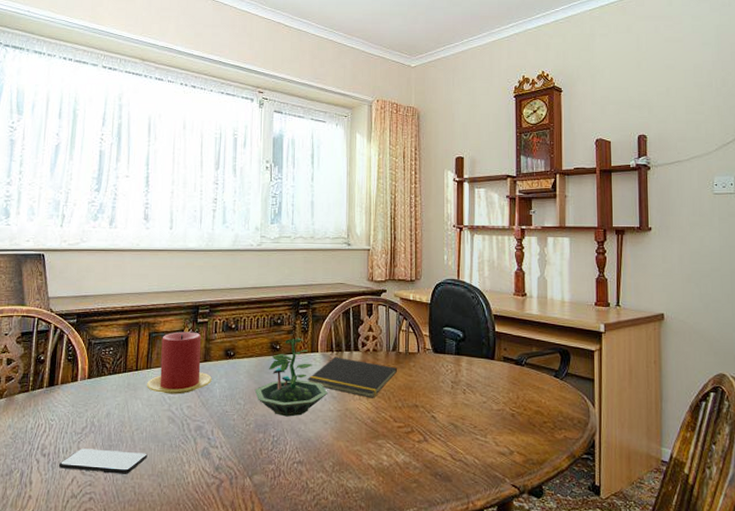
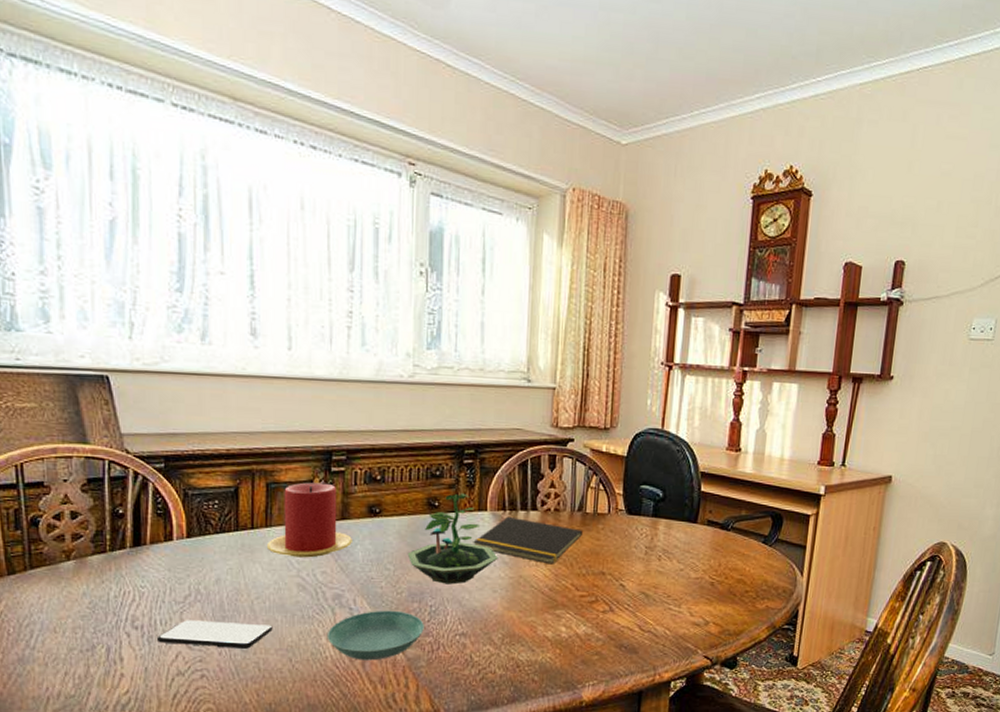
saucer: none [189,440,268,486] -> present [326,610,424,661]

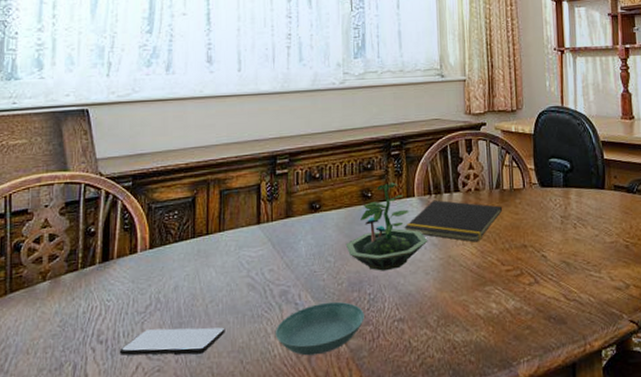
candle: present [267,482,352,558] -> none [221,185,296,258]

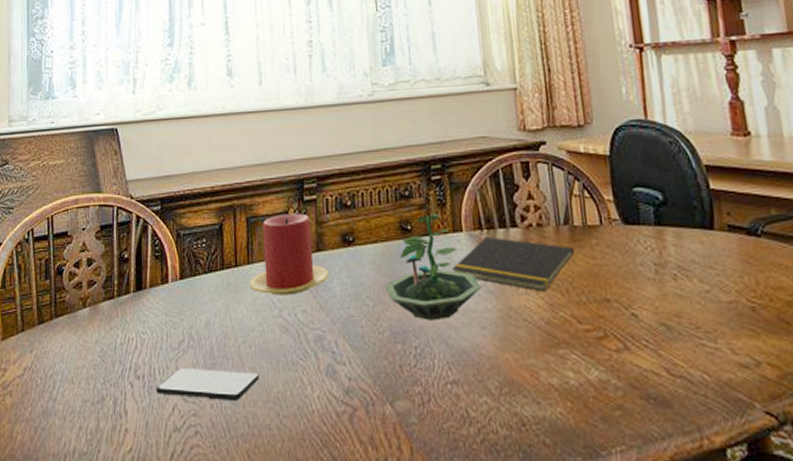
candle: none [221,185,296,258] -> present [250,213,329,296]
saucer: present [274,301,364,356] -> none [311,353,411,416]

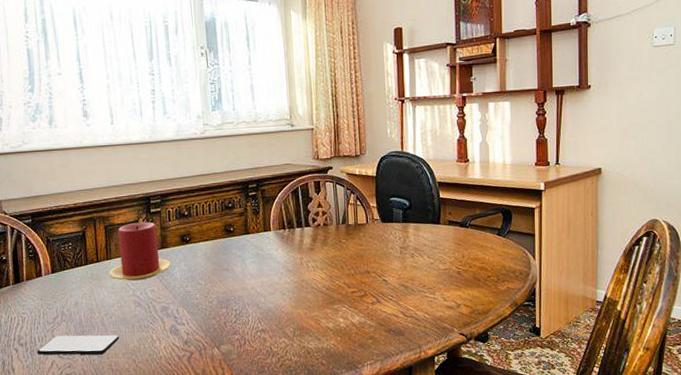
terrarium: present [384,213,482,321] -> none [213,219,284,292]
notepad: present [452,236,575,292] -> none [263,233,349,269]

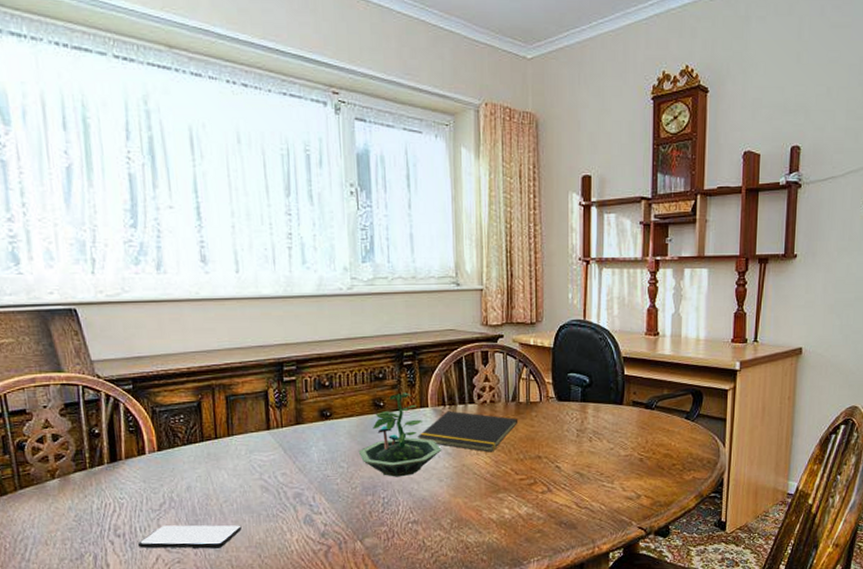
candle: present [109,222,171,281] -> none [231,392,307,462]
terrarium: none [213,219,284,292] -> present [358,392,442,477]
notepad: none [263,233,349,269] -> present [417,410,519,452]

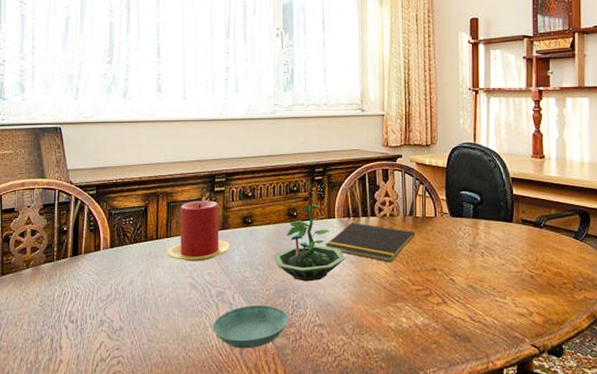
smartphone: present [137,525,242,549] -> none [86,315,171,339]
candle: none [231,392,307,462] -> present [168,200,231,262]
saucer: none [290,504,379,552] -> present [212,304,289,349]

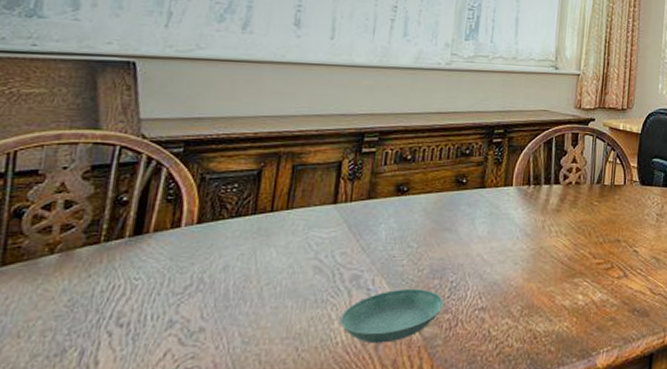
candle: present [168,200,231,262] -> none [286,163,377,239]
terrarium: present [273,204,346,282] -> none [431,170,521,259]
notepad: present [325,222,415,262] -> none [497,190,601,235]

